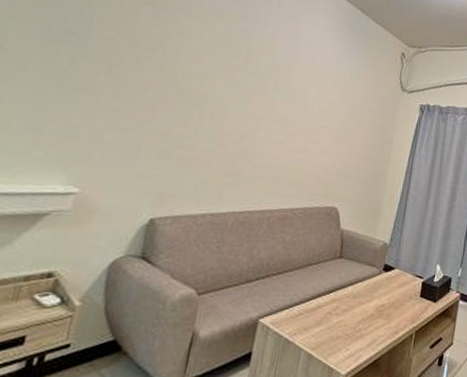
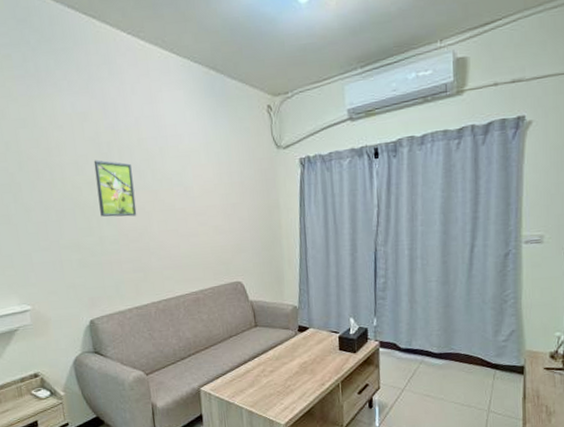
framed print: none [204,55,255,119] -> present [93,160,137,217]

